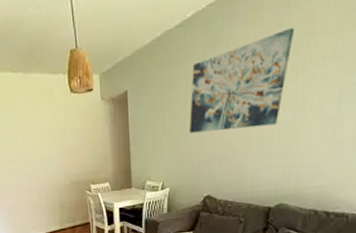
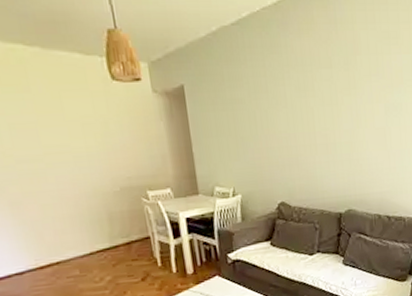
wall art: present [190,27,295,133] -> none [253,43,343,137]

